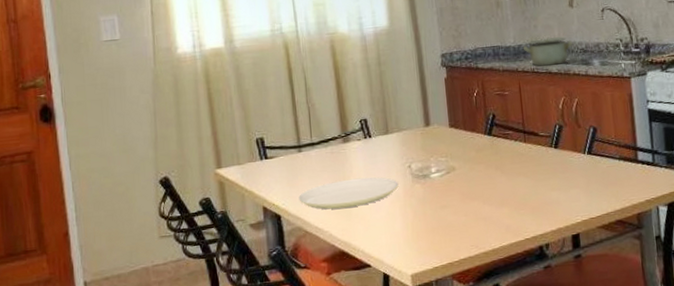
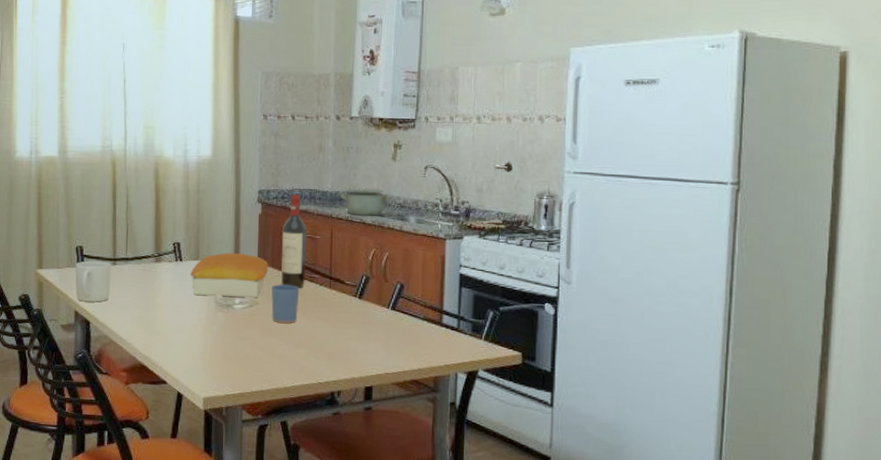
mug: none [257,150,299,196] -> present [75,260,112,302]
plate: present [299,177,399,210] -> none [108,297,202,325]
bread loaf: none [381,120,461,170] -> present [190,253,269,299]
mug: none [467,145,497,185] -> present [271,284,300,323]
wine bottle: none [470,53,500,147] -> present [281,194,307,288]

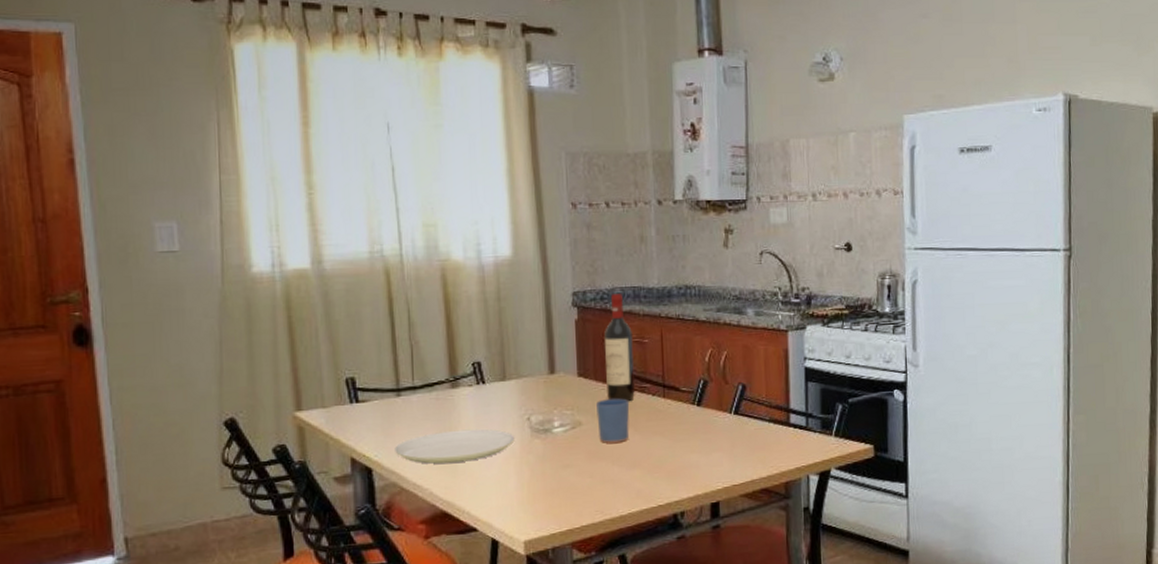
mug: present [75,260,112,302] -> none [347,393,396,446]
plate: none [108,297,202,325] -> present [395,429,515,464]
bread loaf: present [190,253,269,299] -> none [496,367,591,422]
saucepan: present [339,187,391,217] -> none [667,280,725,314]

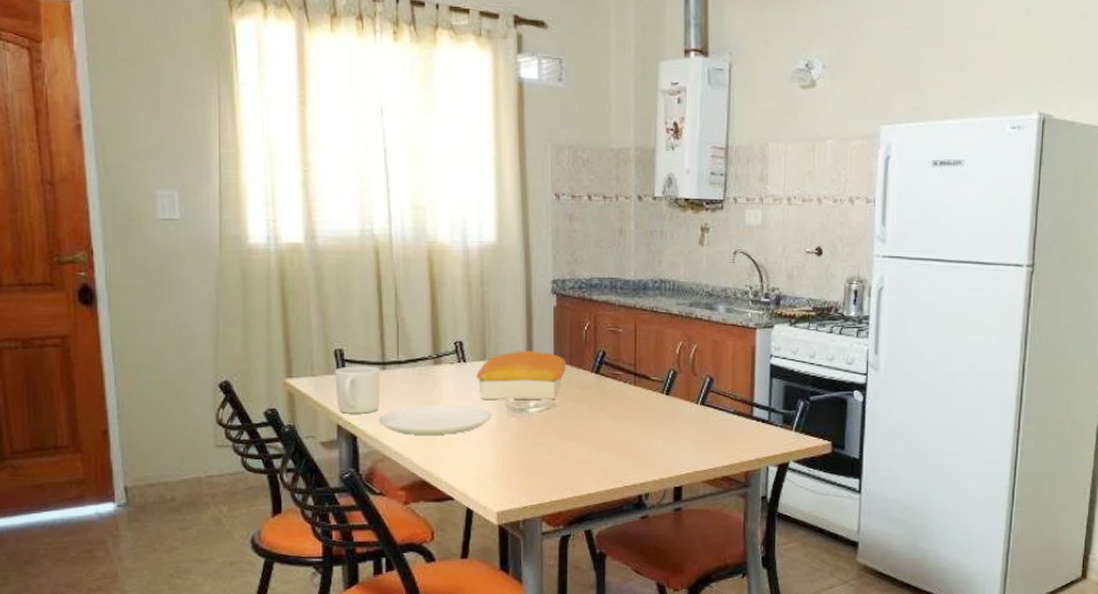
mug: none [347,393,396,446] -> present [335,366,381,414]
bread loaf: none [496,367,591,422] -> present [476,351,567,400]
mug: present [596,398,630,443] -> none [570,384,602,425]
wine bottle: present [605,294,635,401] -> none [581,284,608,386]

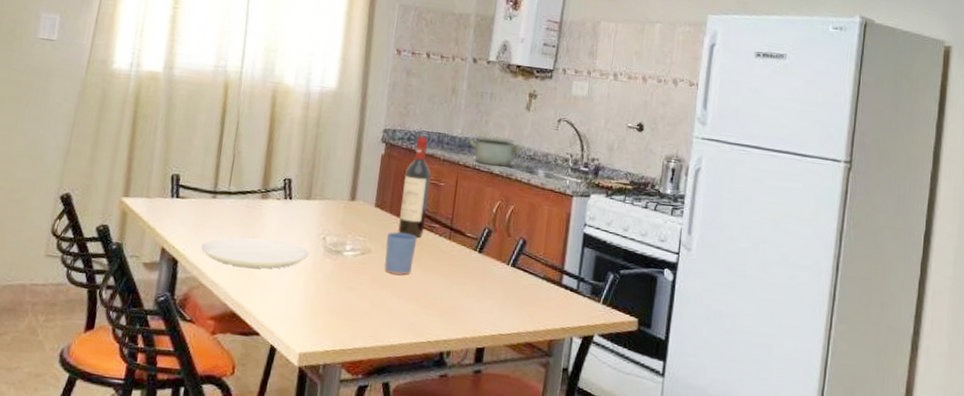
mug: present [335,366,381,414] -> none [165,191,211,240]
bread loaf: present [476,351,567,400] -> none [299,193,387,246]
mug: none [570,384,602,425] -> present [384,232,418,275]
wine bottle: none [581,284,608,386] -> present [398,136,431,238]
saucepan: none [643,275,699,307] -> present [469,135,522,167]

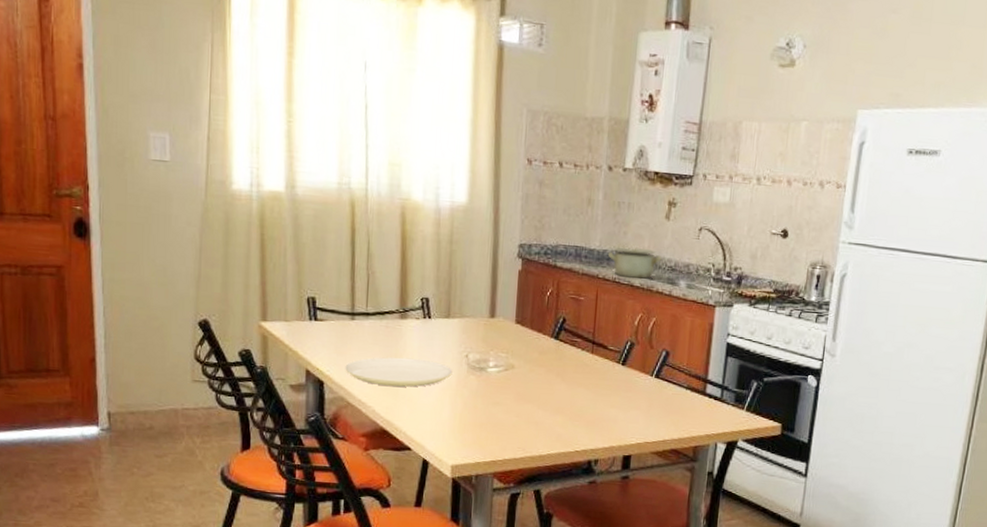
mug: present [384,232,418,275] -> none [528,347,560,389]
wine bottle: present [398,136,431,238] -> none [540,250,570,352]

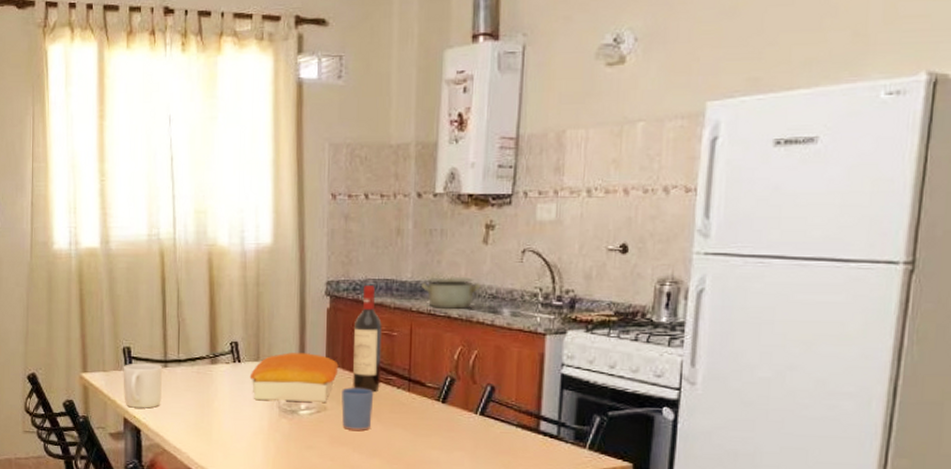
mug: none [306,314,350,361] -> present [123,363,163,409]
plate: present [345,357,453,387] -> none [160,402,264,432]
bread loaf: none [439,311,528,362] -> present [249,352,339,404]
mug: none [528,347,560,389] -> present [341,387,374,431]
wine bottle: none [540,250,570,352] -> present [353,285,382,391]

